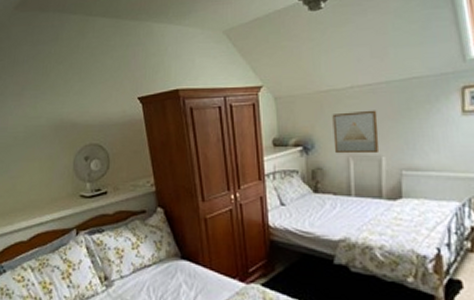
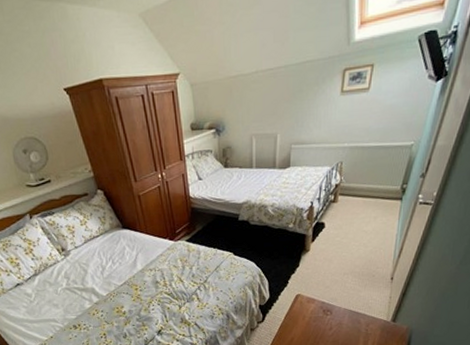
wall art: present [332,110,380,154] -> none [240,93,276,134]

